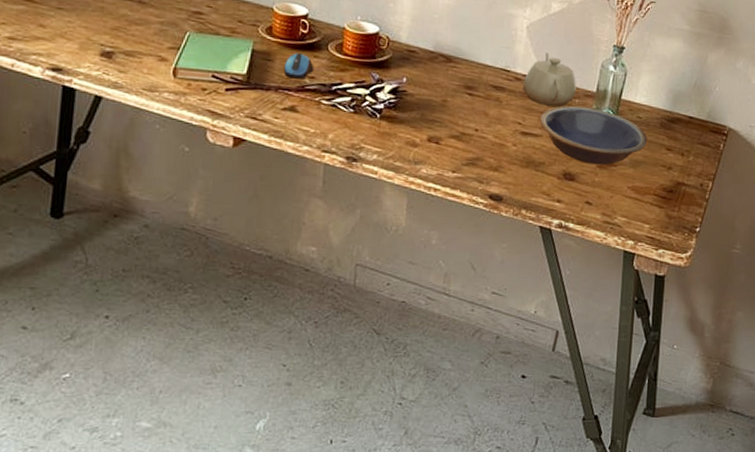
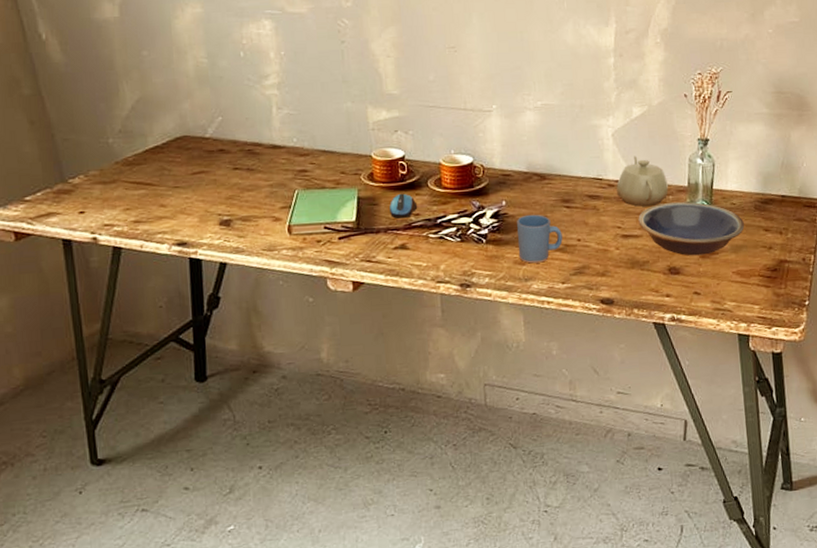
mug: none [411,95,460,148] -> present [517,214,563,264]

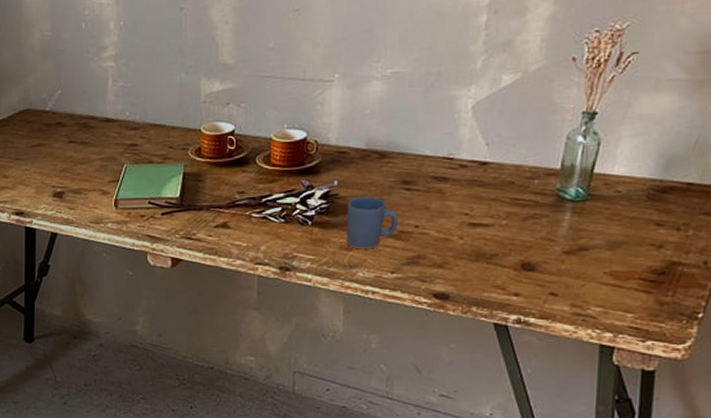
computer mouse: present [390,193,418,218] -> none [214,169,243,196]
teapot: present [616,156,669,207] -> none [469,132,536,191]
bowl: present [638,202,744,256] -> none [491,187,629,251]

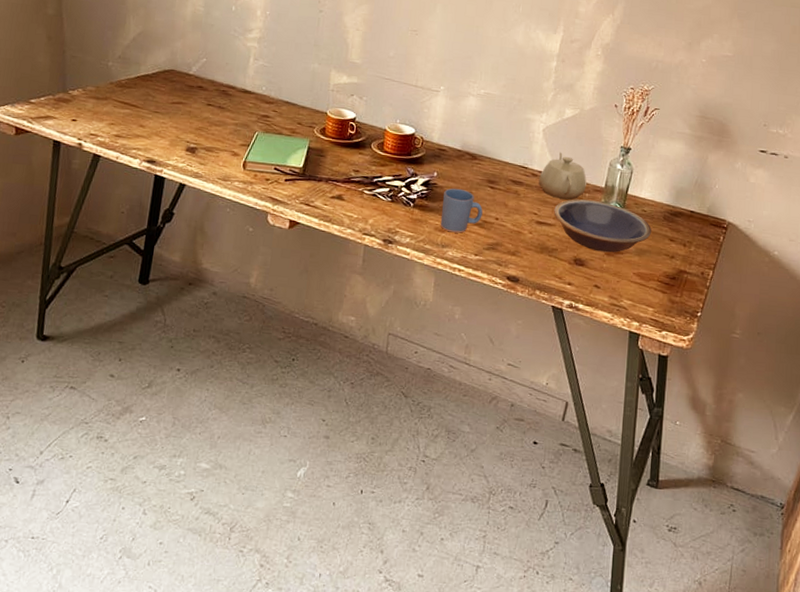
teapot: none [469,132,536,191] -> present [539,152,587,200]
bowl: none [491,187,629,251] -> present [554,199,651,253]

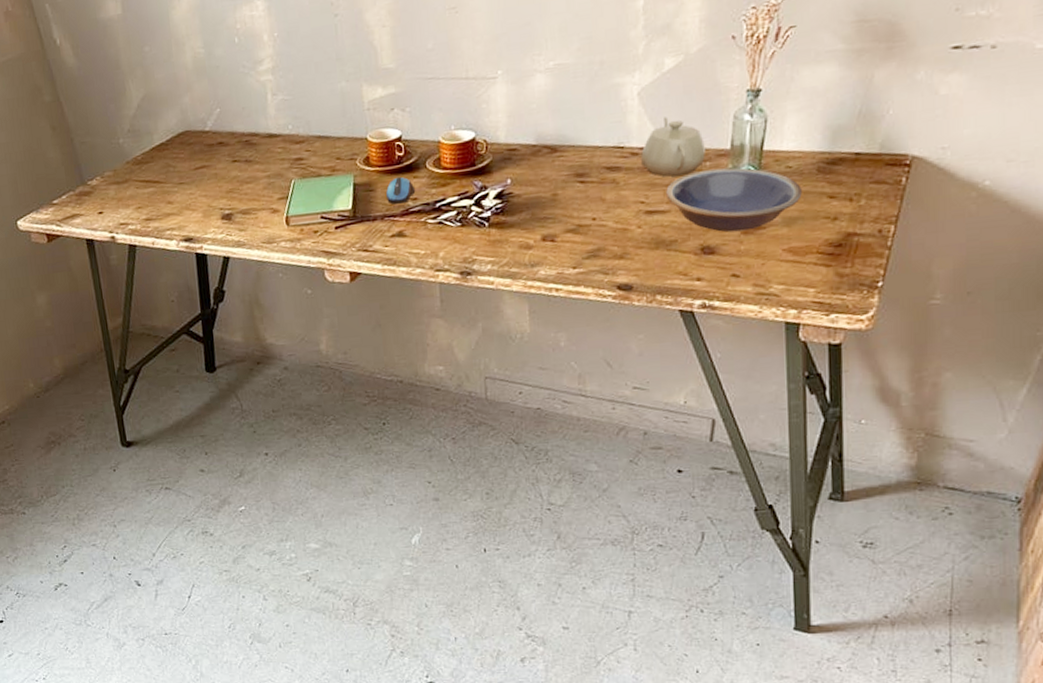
computer mouse: none [334,150,359,172] -> present [386,176,416,204]
mug: present [440,188,483,233] -> none [523,192,575,248]

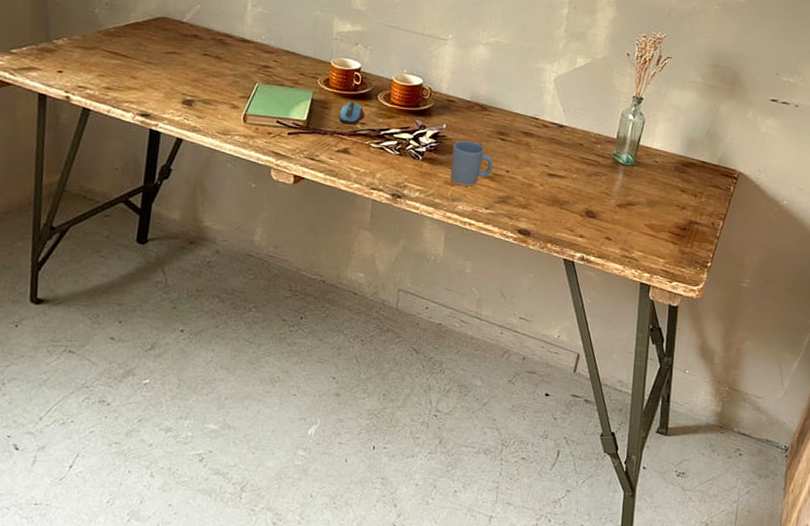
mug: none [523,192,575,248] -> present [450,140,493,187]
teapot: present [641,117,707,177] -> none [550,102,599,151]
bowl: present [666,167,802,233] -> none [565,150,663,205]

